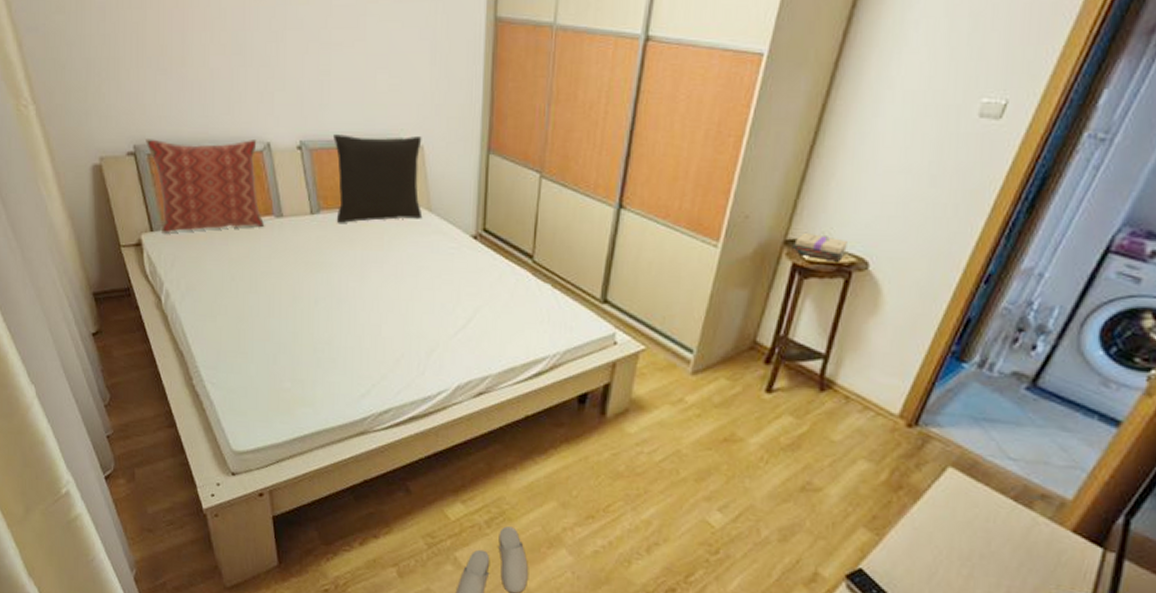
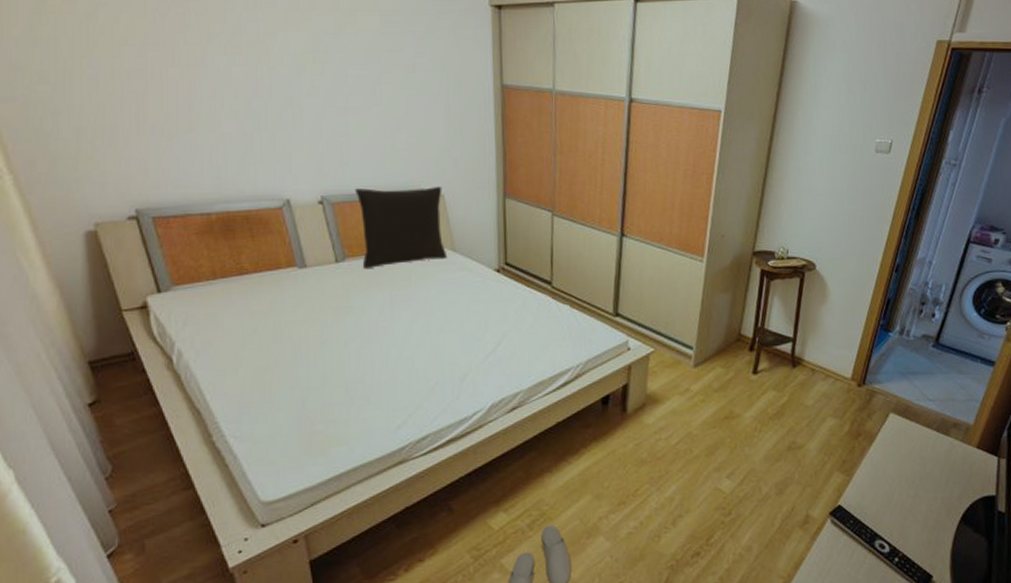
pillow: present [146,139,264,234] -> none [150,197,286,294]
books: present [792,232,848,262] -> none [759,244,799,266]

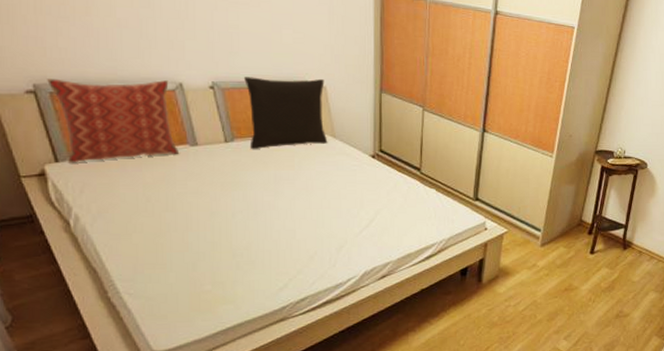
pillow: none [150,197,286,294] -> present [47,78,179,163]

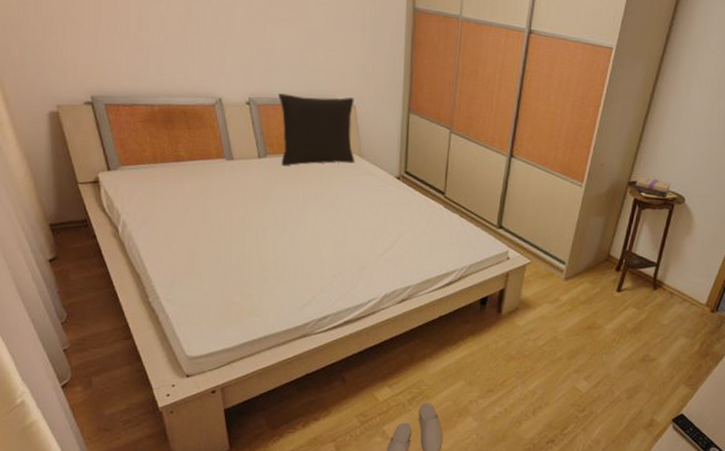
pillow: present [47,78,179,163] -> none [103,91,216,173]
books: none [600,145,634,164] -> present [634,176,671,197]

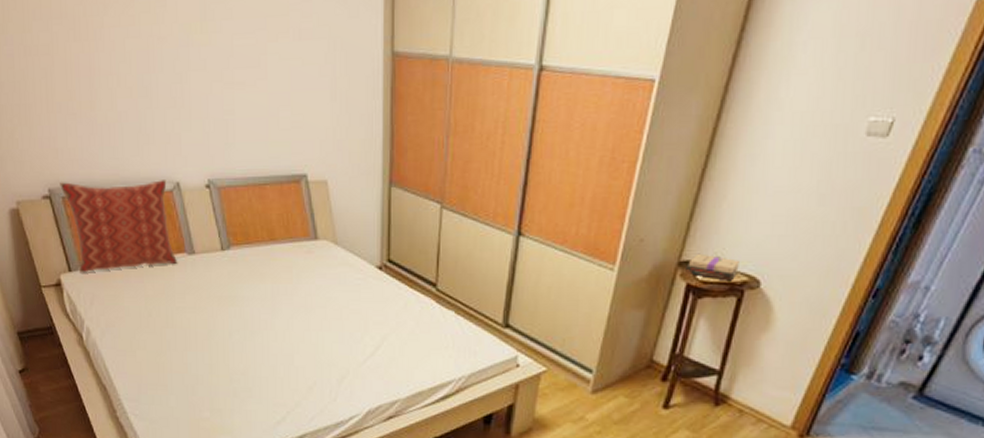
pillow: none [103,91,216,173] -> present [60,180,177,273]
pillow: present [278,93,354,167] -> none [240,172,328,259]

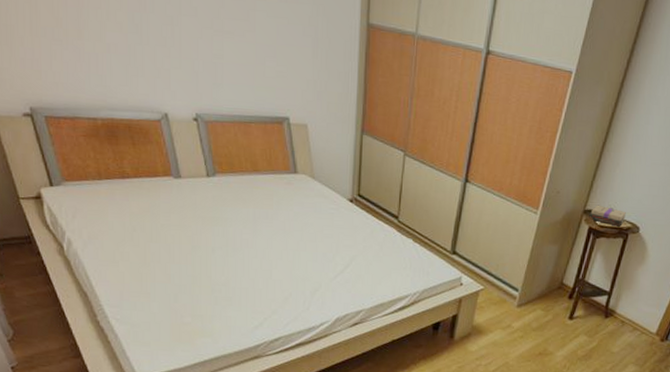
pillow: present [60,180,177,273] -> none [42,102,163,189]

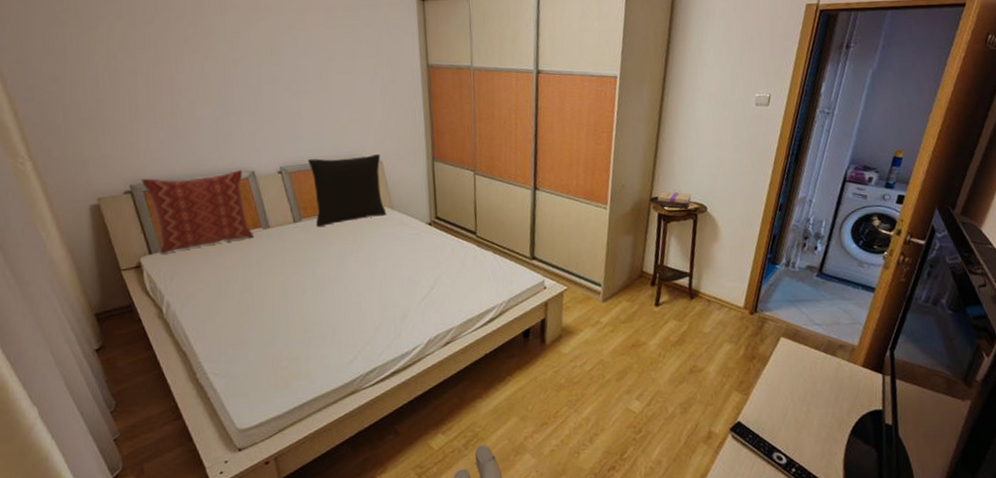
pillow: none [42,102,163,189] -> present [141,170,253,255]
pillow: none [227,110,306,186] -> present [308,154,386,228]

